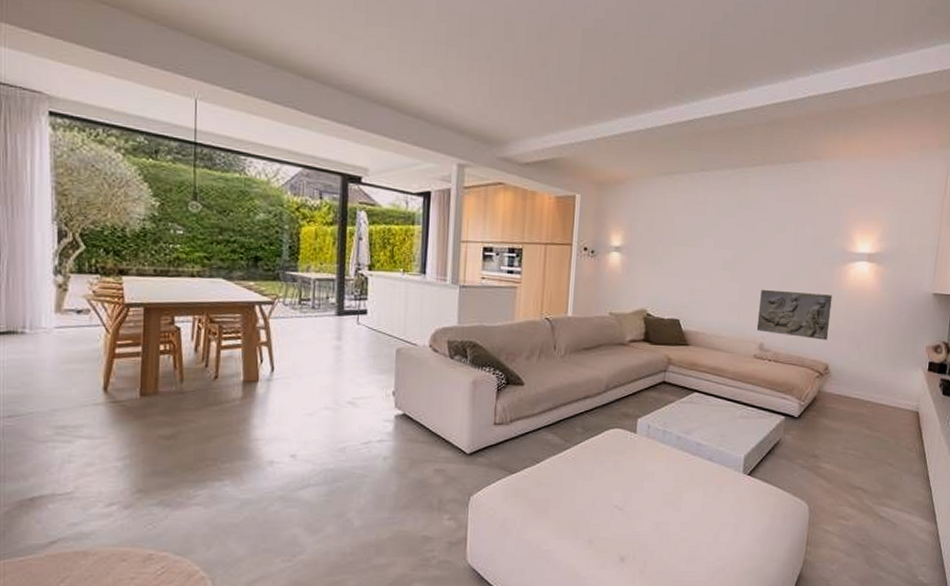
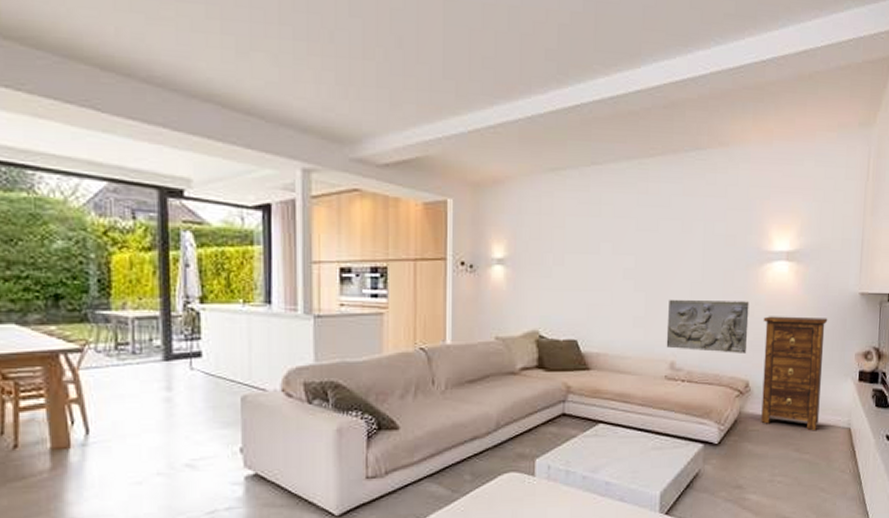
cabinet: none [837,309,903,412] -> present [761,316,828,431]

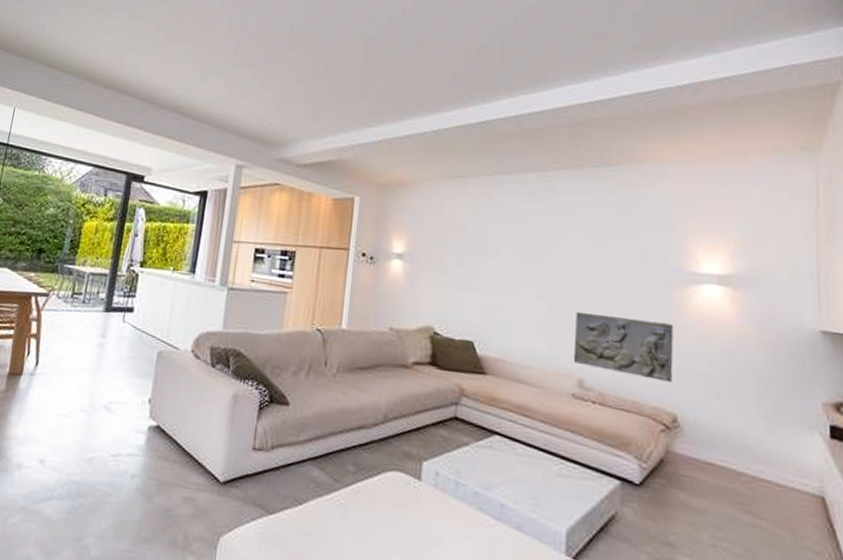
cabinet: present [761,316,828,431] -> none [692,343,779,492]

